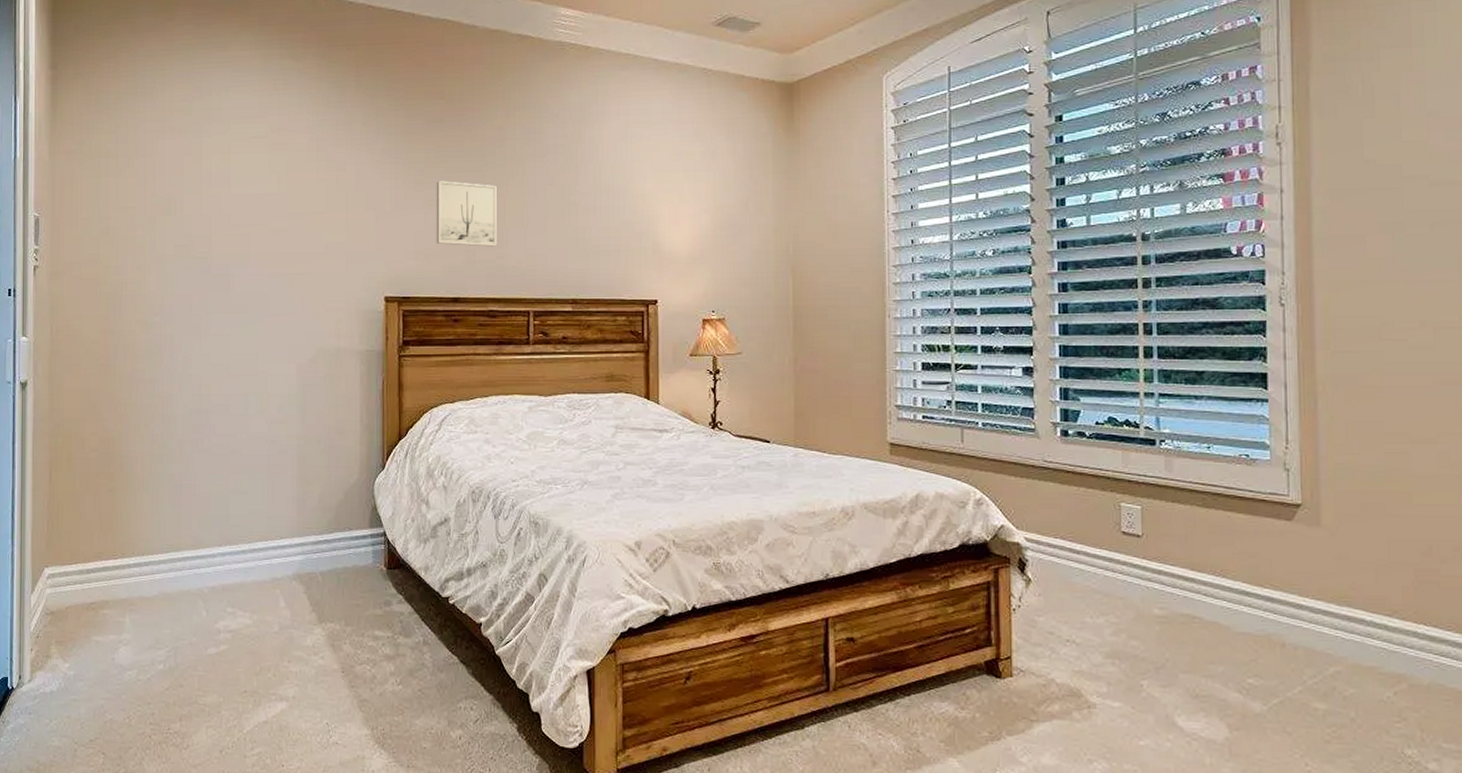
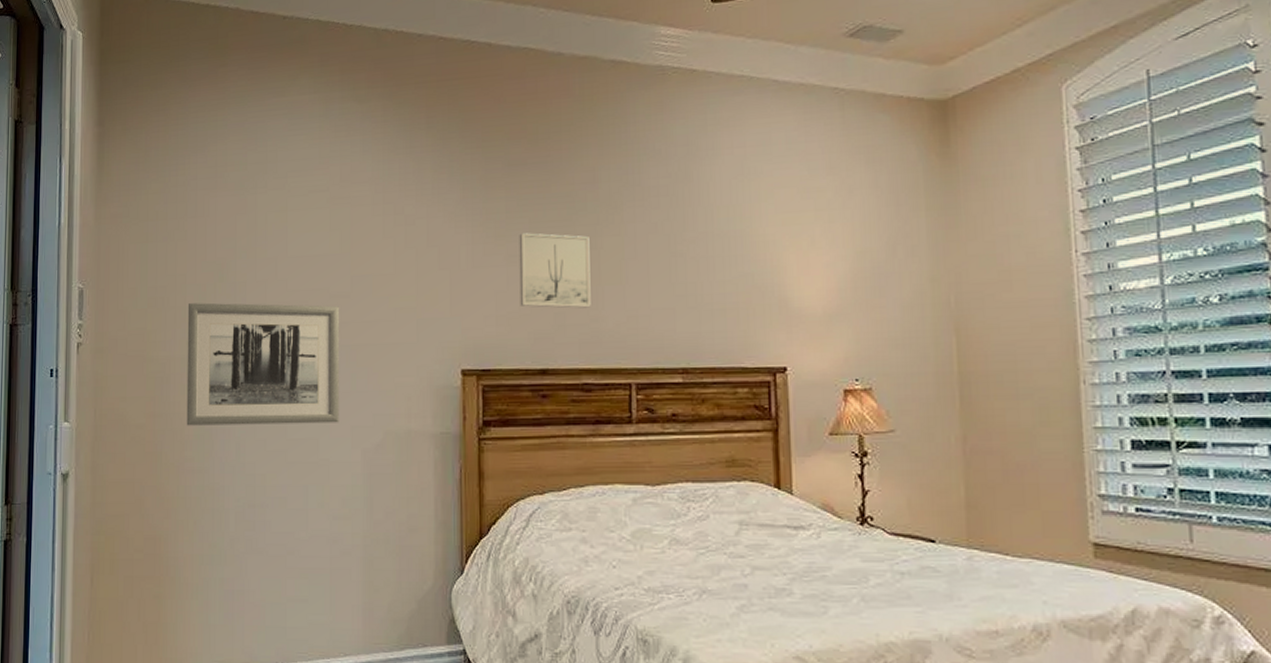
wall art: none [137,233,278,342] -> present [186,303,340,426]

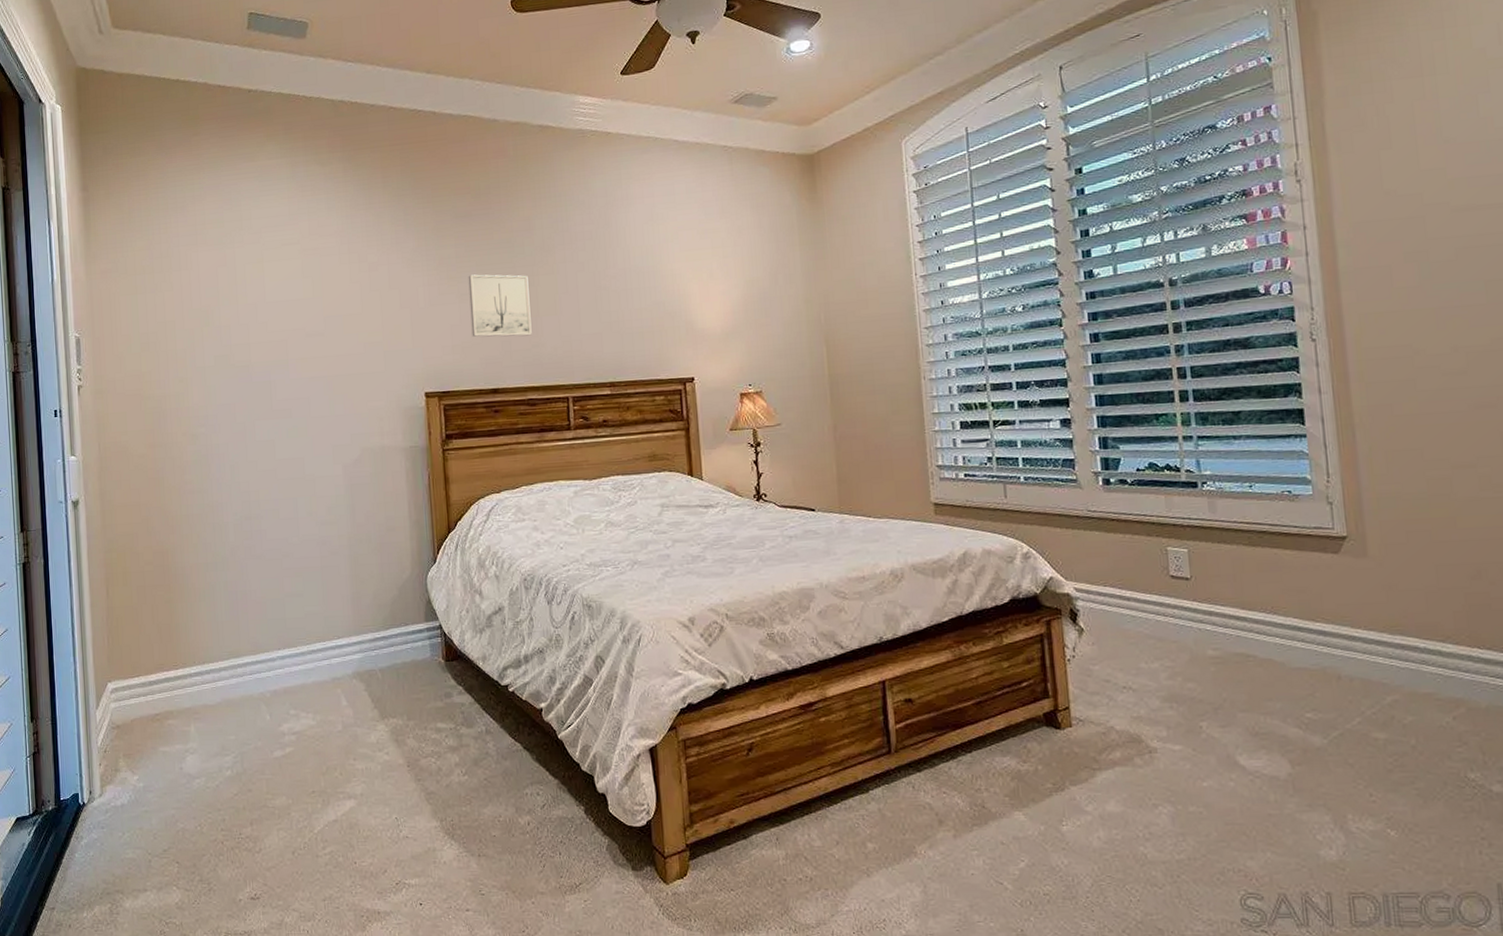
wall art: present [186,303,340,426] -> none [178,343,321,453]

